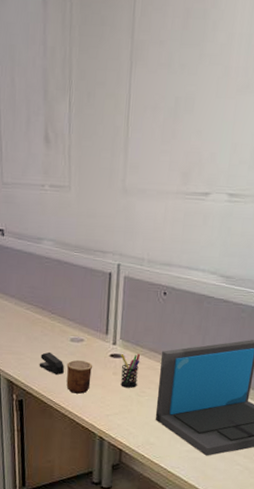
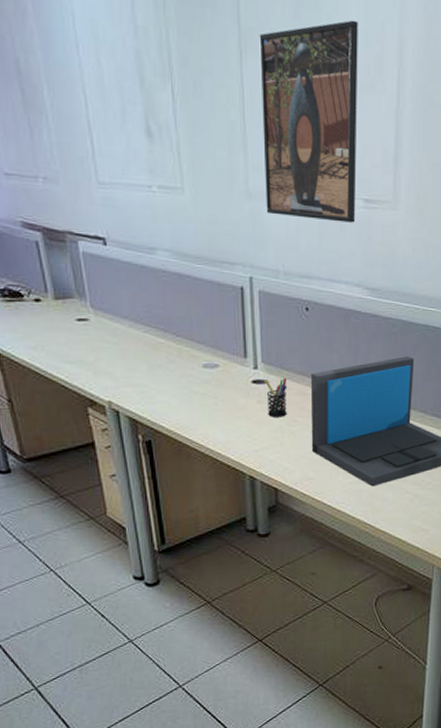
stapler: present [39,351,65,375] -> none [167,381,200,407]
cup: present [66,359,93,394] -> none [201,388,233,428]
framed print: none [138,25,242,216] -> present [259,20,358,223]

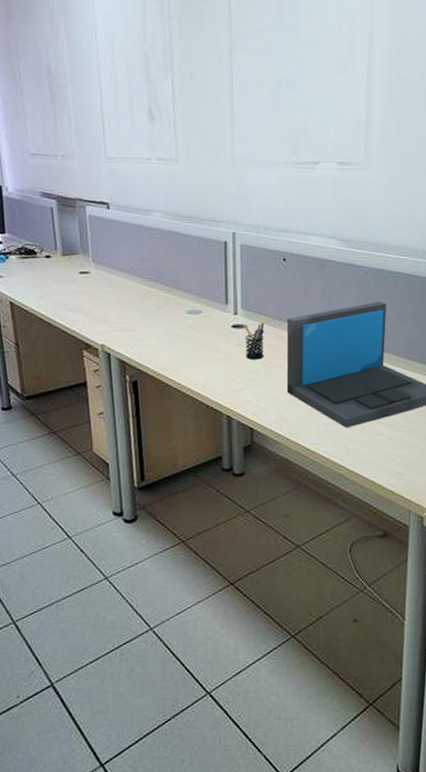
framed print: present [259,20,358,223] -> none [247,17,333,183]

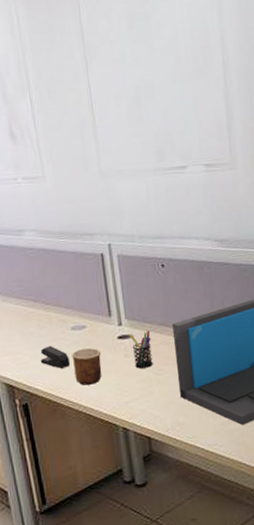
stapler: none [154,326,183,350] -> present [40,345,71,369]
cup: none [185,333,214,370] -> present [71,348,102,386]

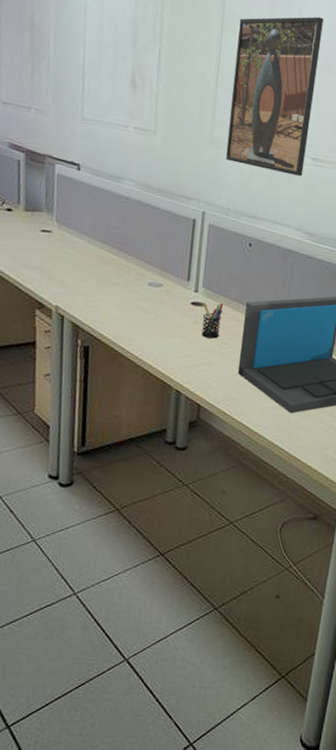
stapler: present [40,345,71,369] -> none [110,295,140,321]
cup: present [71,348,102,386] -> none [141,305,172,343]
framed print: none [101,23,199,188] -> present [225,16,324,177]

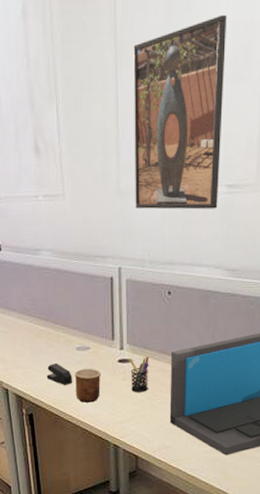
stapler: none [110,295,140,321] -> present [46,362,73,385]
cup: none [141,305,172,343] -> present [74,368,102,403]

